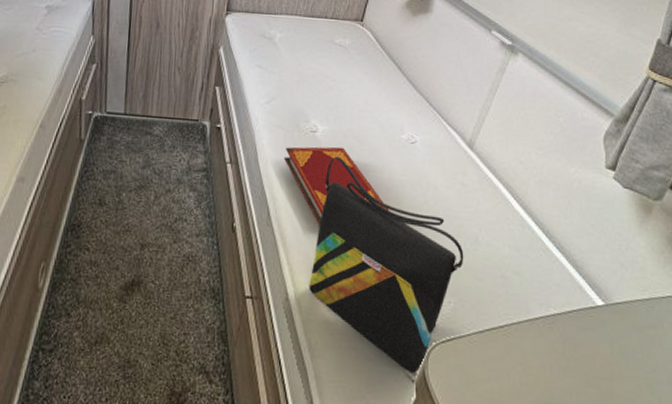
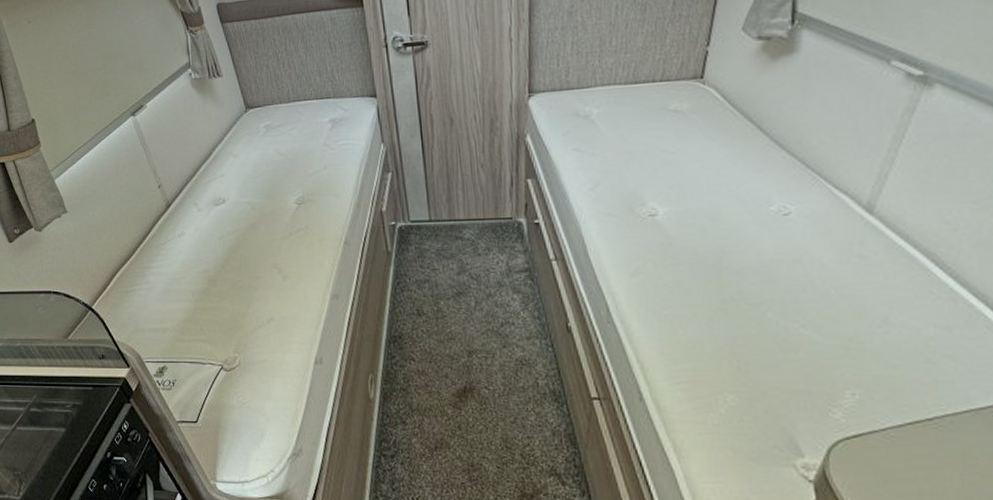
hardback book: present [284,146,389,225] -> none [619,229,761,318]
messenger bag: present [309,156,464,374] -> none [666,240,870,473]

